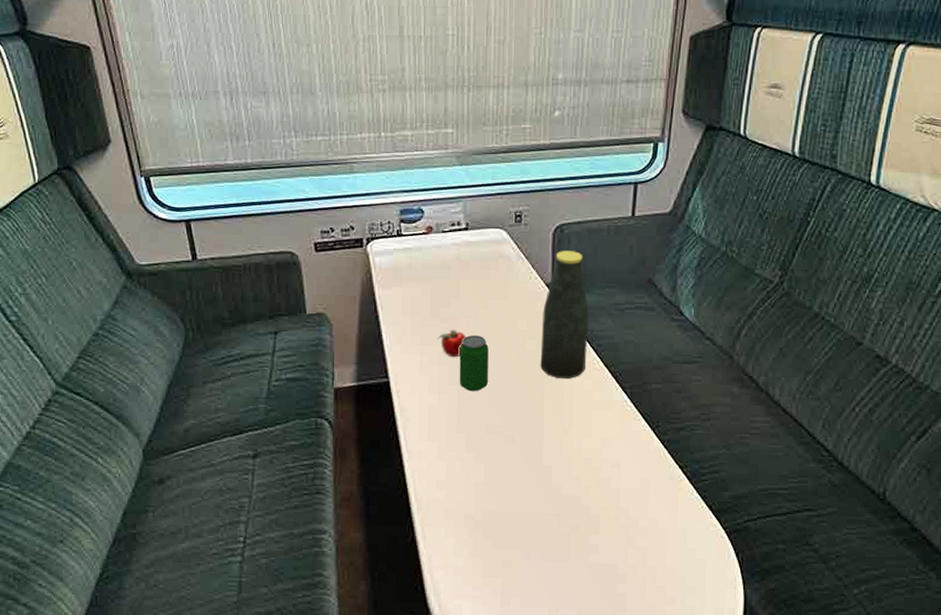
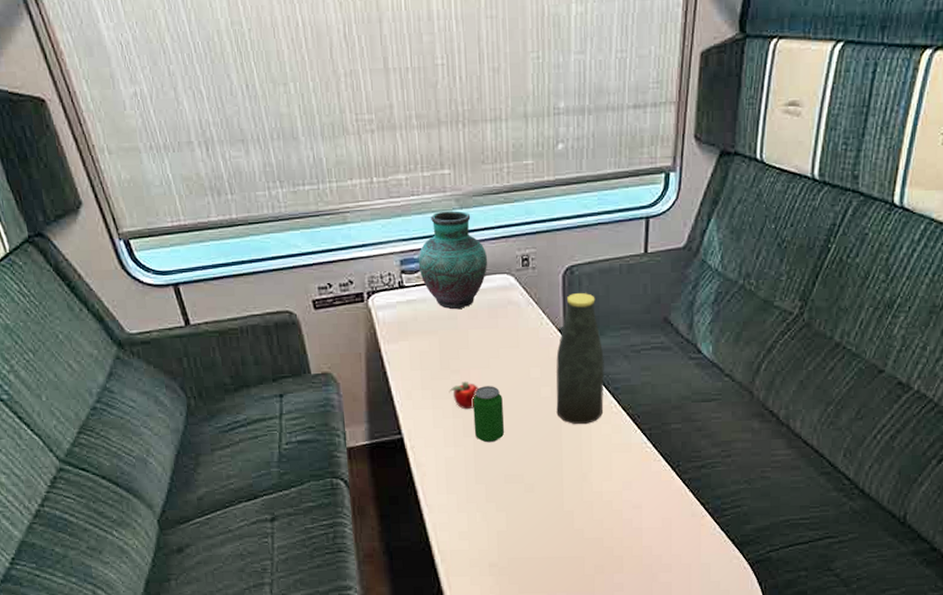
vase: none [417,166,483,260] -> present [418,210,488,310]

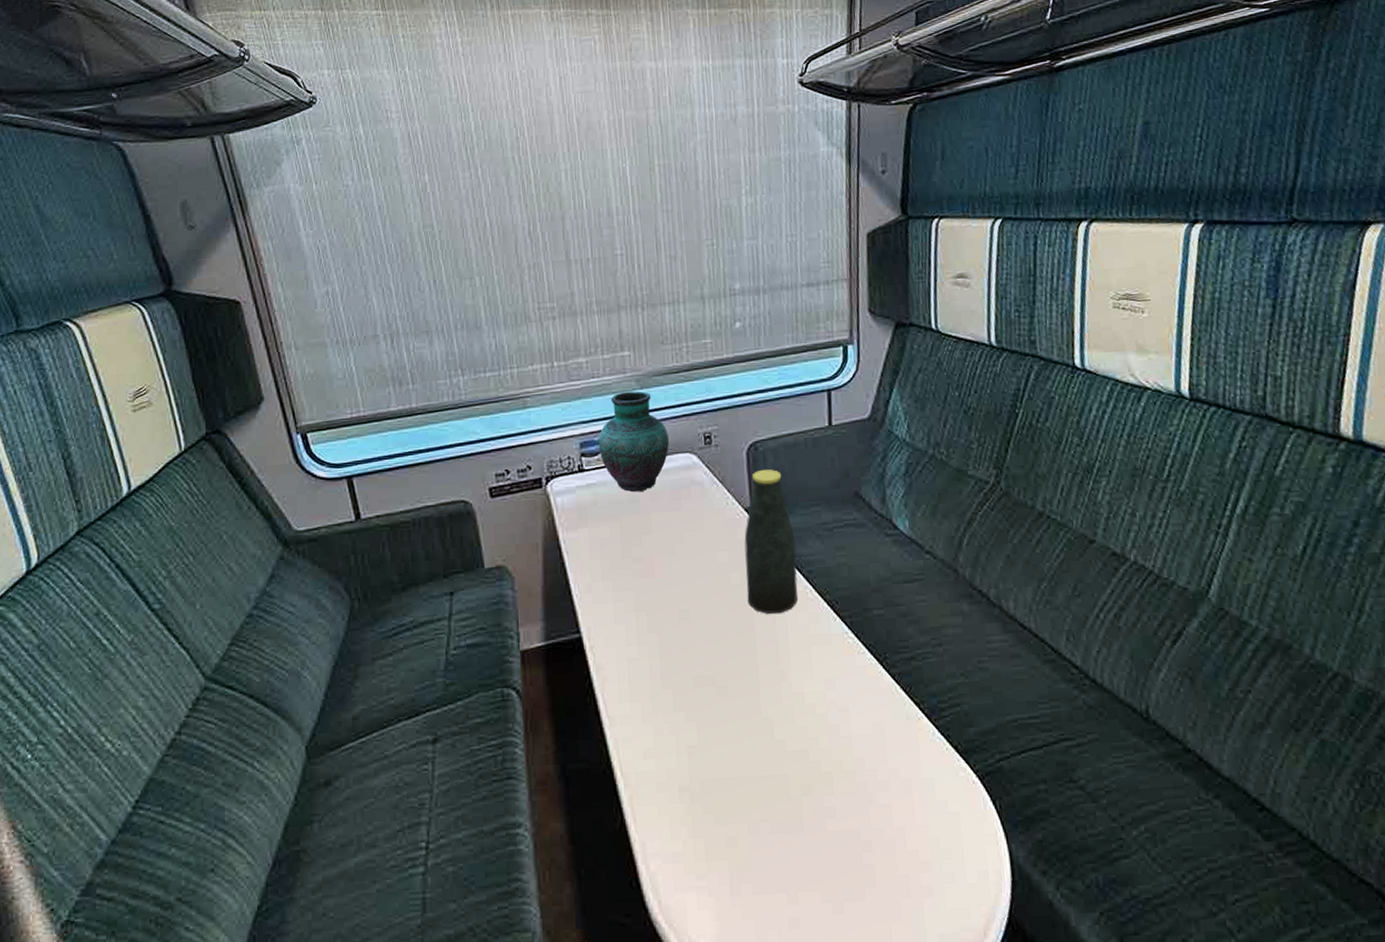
apple: present [449,382,478,410] -> none [631,570,663,602]
beverage can: present [473,386,504,443] -> none [657,574,692,639]

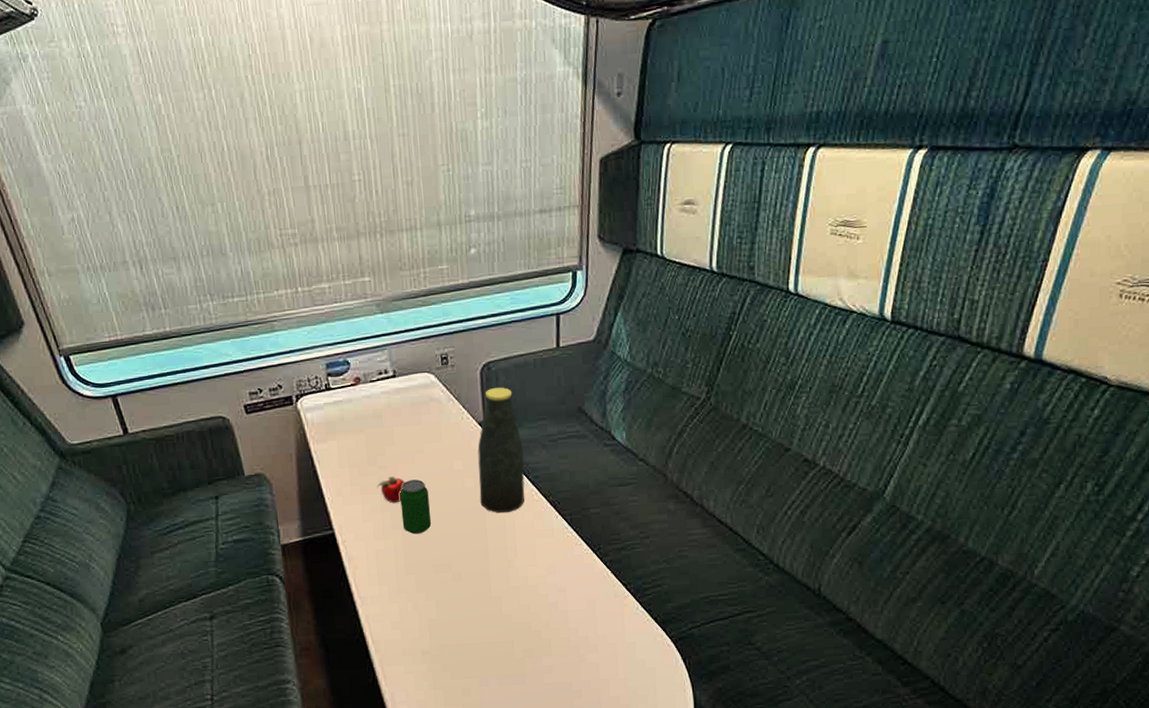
vase: present [598,391,670,493] -> none [343,315,409,409]
apple: none [631,570,663,602] -> present [376,476,405,504]
beverage can: none [657,574,692,639] -> present [400,479,431,535]

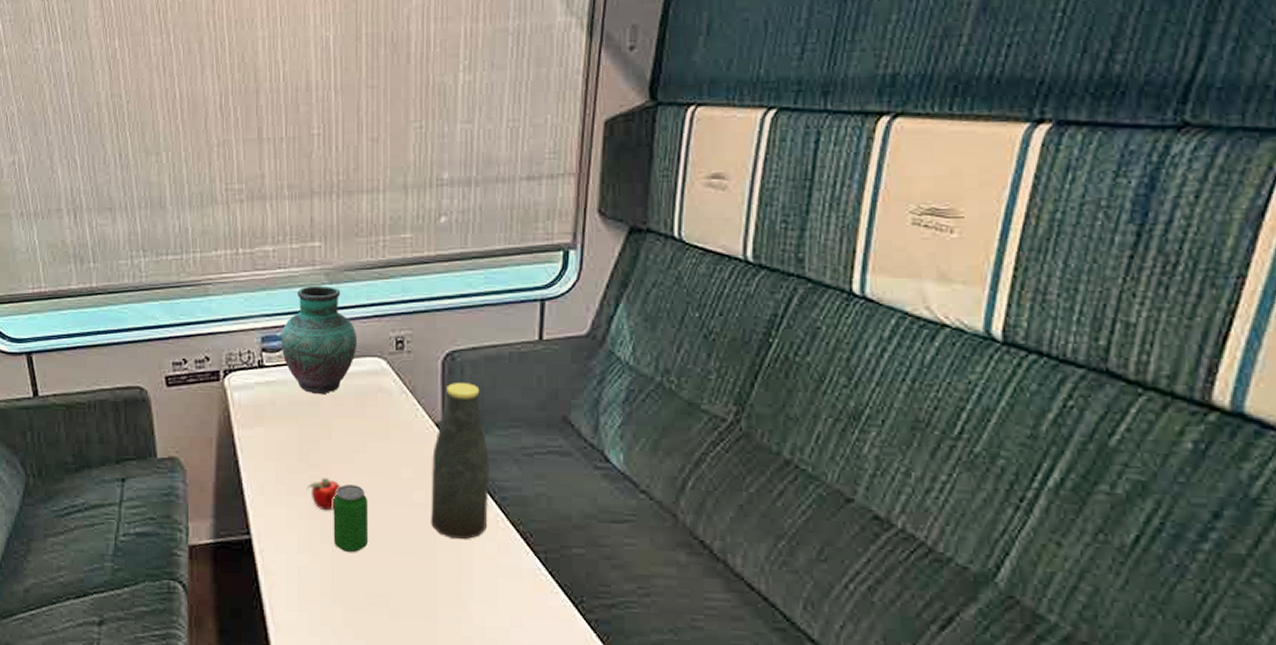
vase: none [343,315,409,409] -> present [281,285,358,395]

